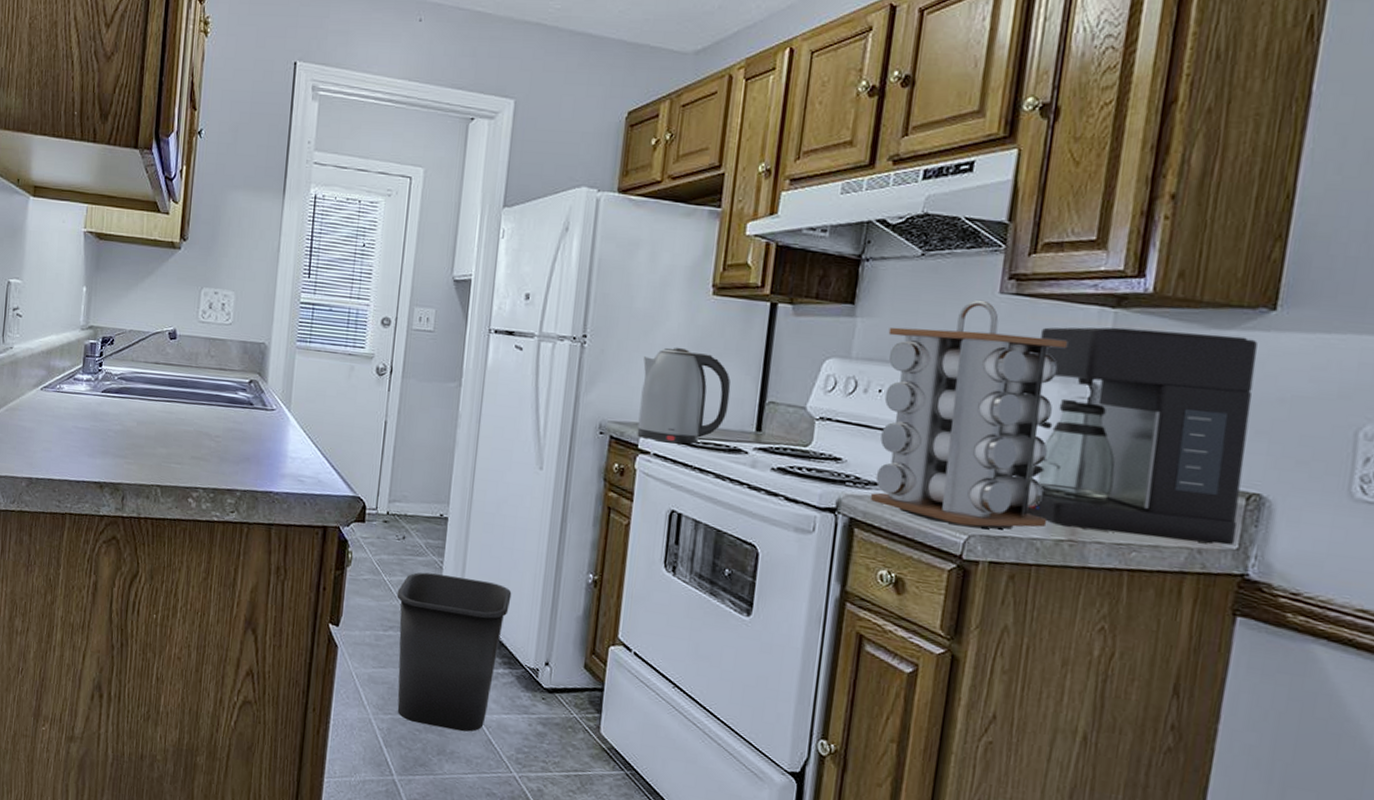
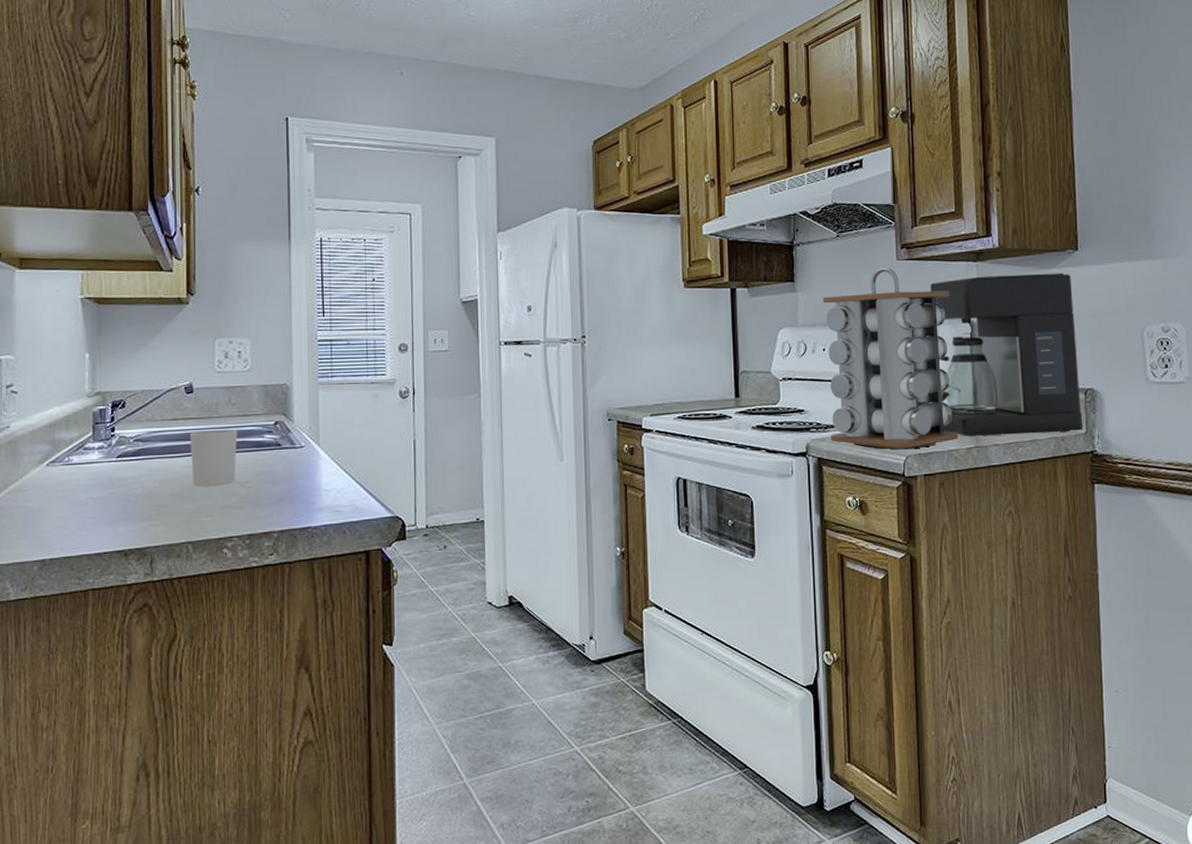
mug: none [167,378,213,436] -> present [189,429,237,487]
waste bin: present [396,572,512,732] -> none [445,573,551,722]
kettle: present [637,347,731,445] -> none [636,335,711,420]

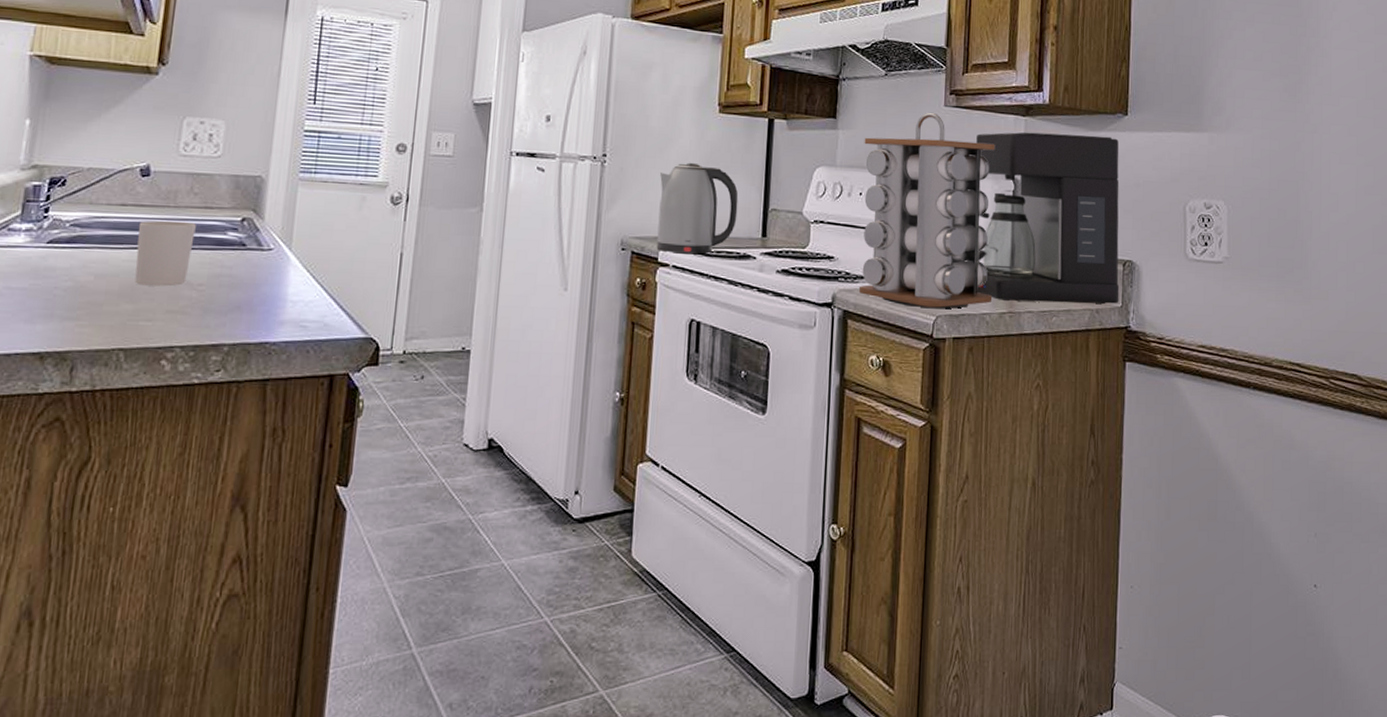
kettle: none [636,335,711,420] -> present [656,162,739,255]

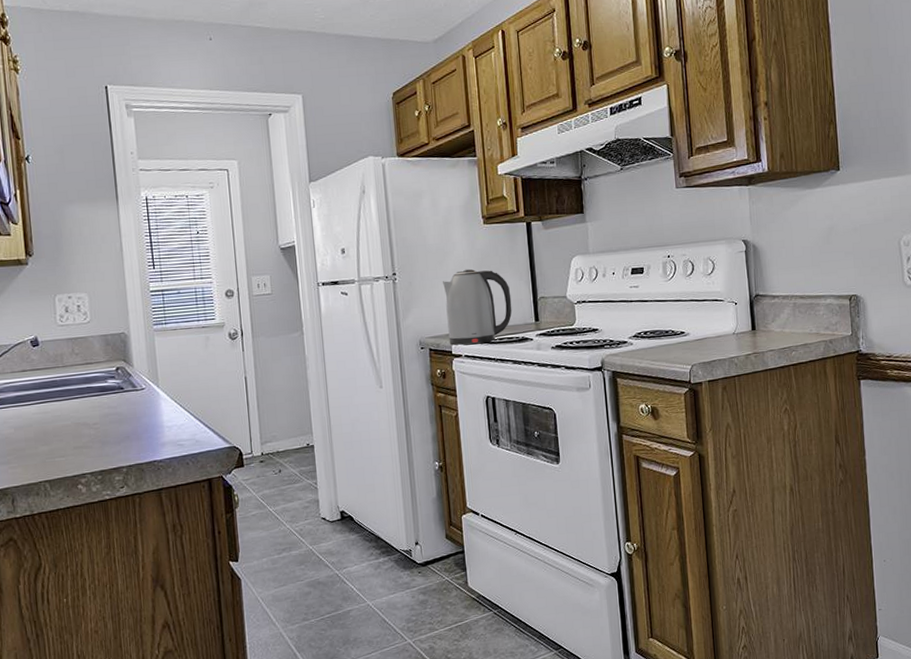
mug: present [135,220,196,287] -> none [38,377,84,431]
spice rack: present [858,112,996,309] -> none [610,195,738,360]
coffee maker: present [976,132,1120,305] -> none [707,191,849,345]

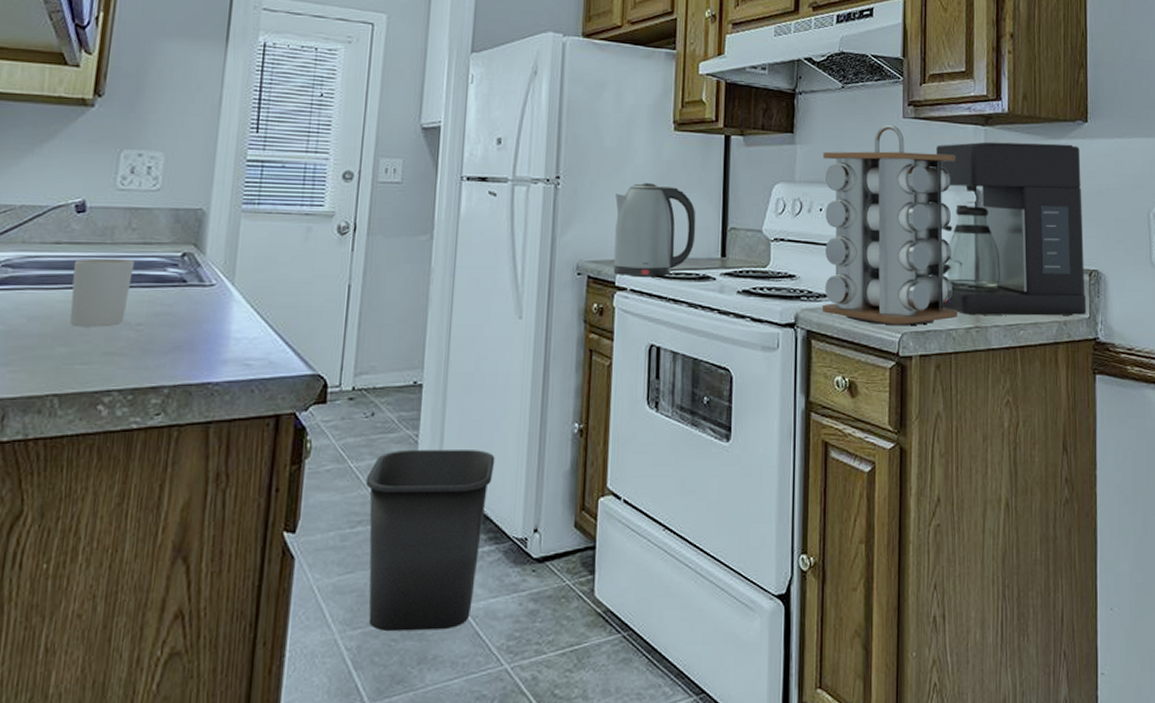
mug: none [38,377,84,431] -> present [70,258,134,327]
waste bin: none [283,489,378,624] -> present [365,450,495,631]
spice rack: none [610,195,738,360] -> present [821,124,958,325]
coffee maker: none [707,191,849,345] -> present [936,141,1087,316]

